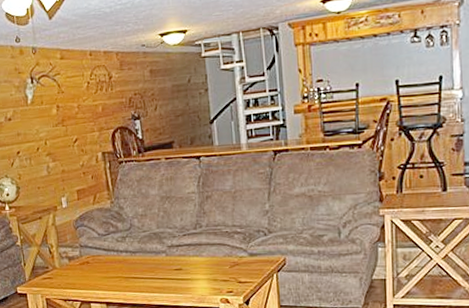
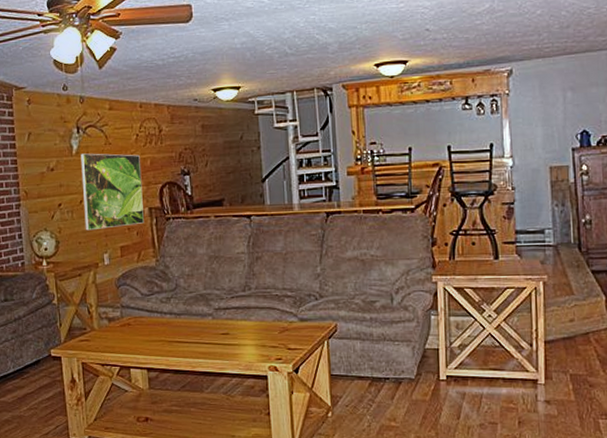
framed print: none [35,101,99,176] -> present [81,153,145,231]

